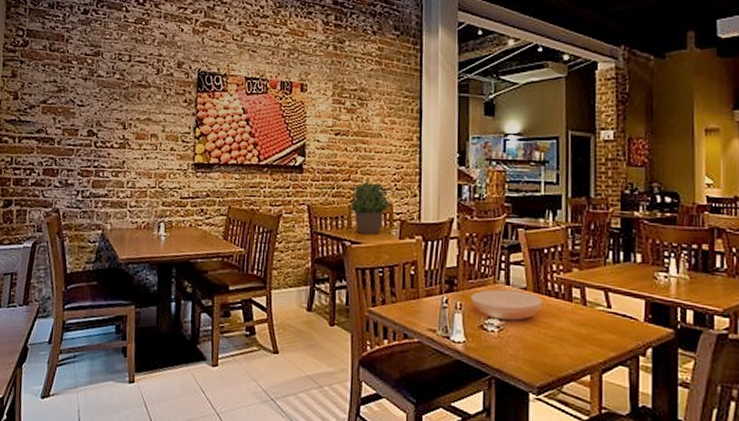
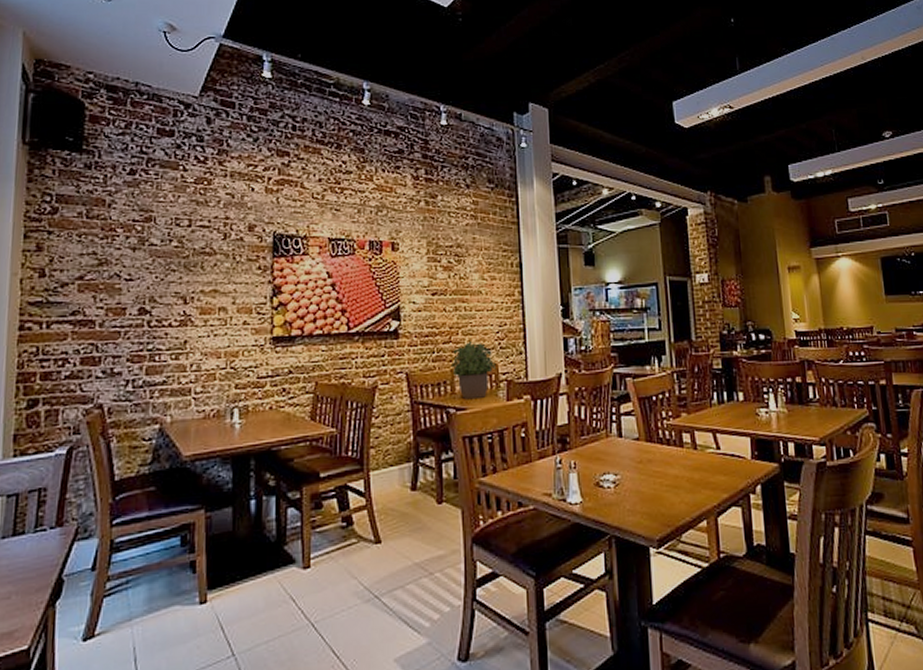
dish: present [471,289,542,321] -> none [584,442,655,474]

